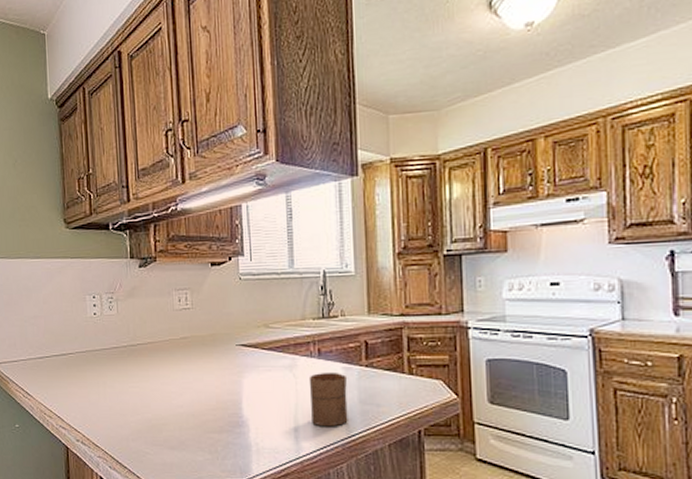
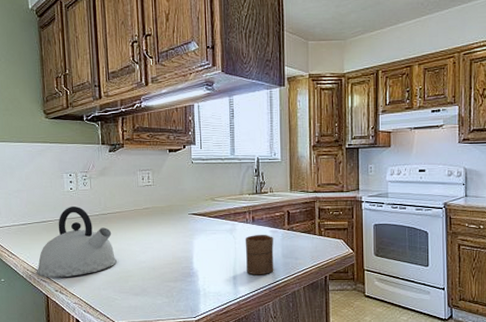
kettle: none [54,336,148,425] -> present [36,207,117,278]

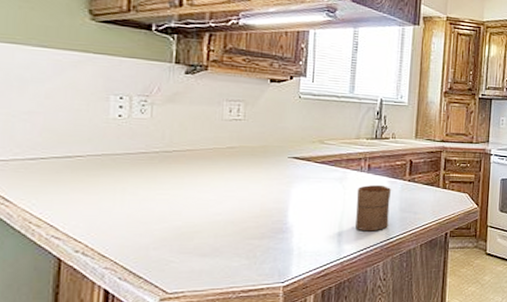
kettle: present [36,207,117,278] -> none [44,139,179,234]

